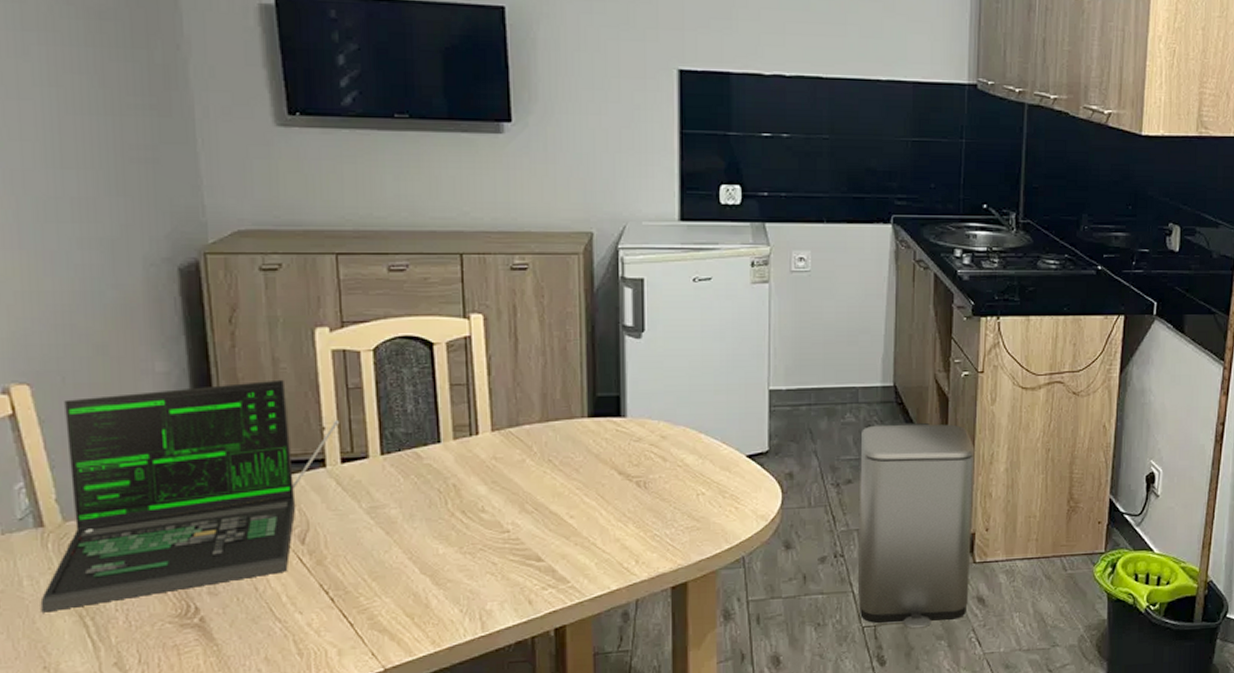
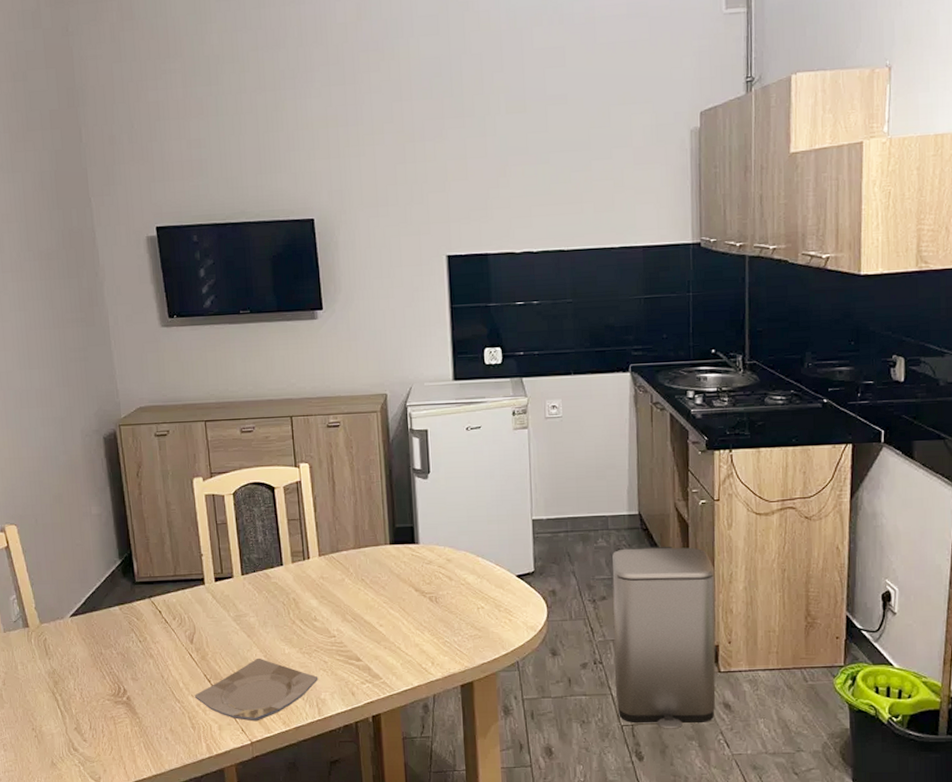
laptop: present [40,379,341,613] -> none [29,518,213,689]
plate: none [304,560,484,643] -> present [195,658,319,722]

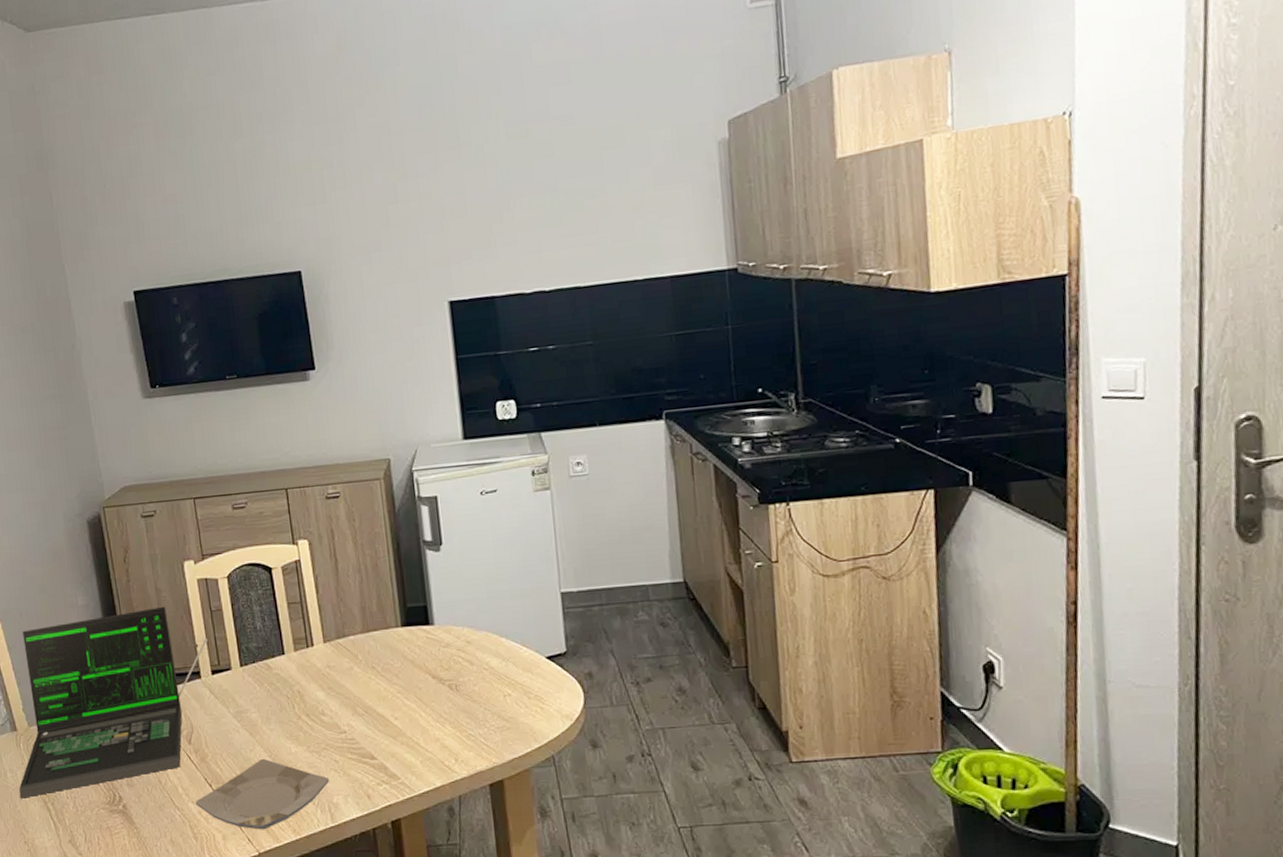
laptop: none [29,518,213,689] -> present [19,606,209,799]
pedal bin: present [612,546,716,729] -> none [656,617,788,831]

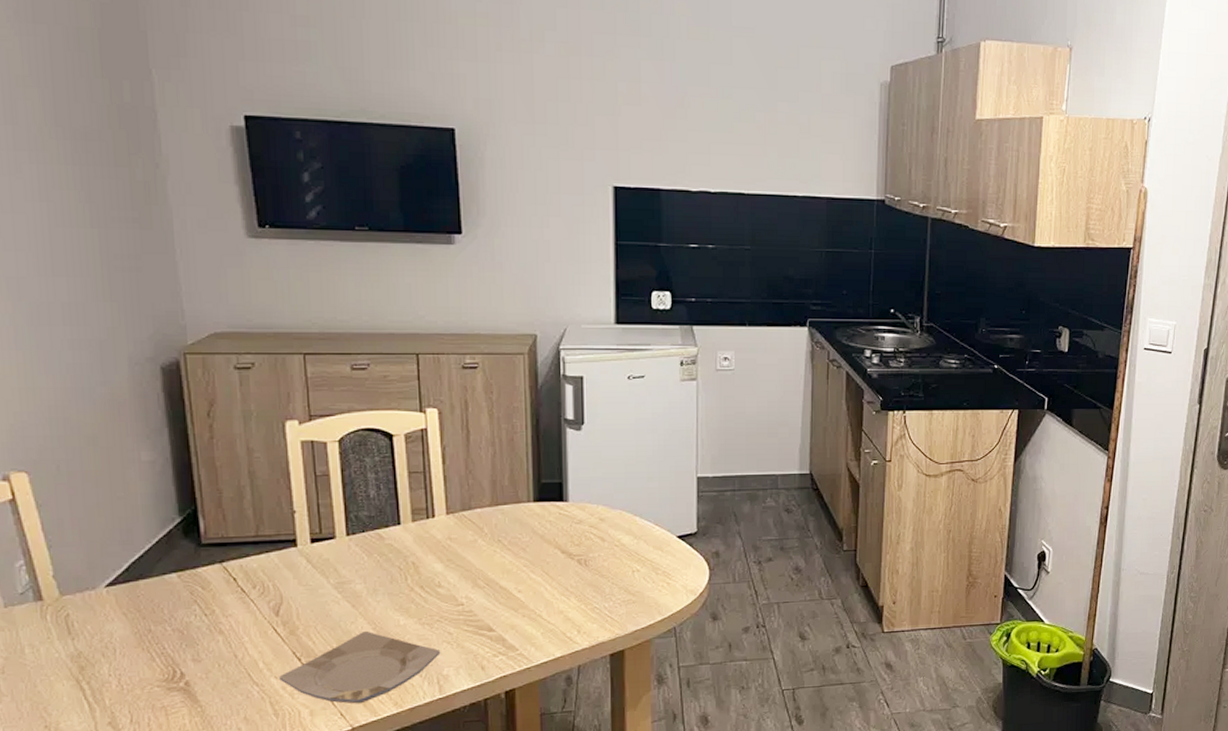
laptop: present [19,606,209,799] -> none [41,467,310,677]

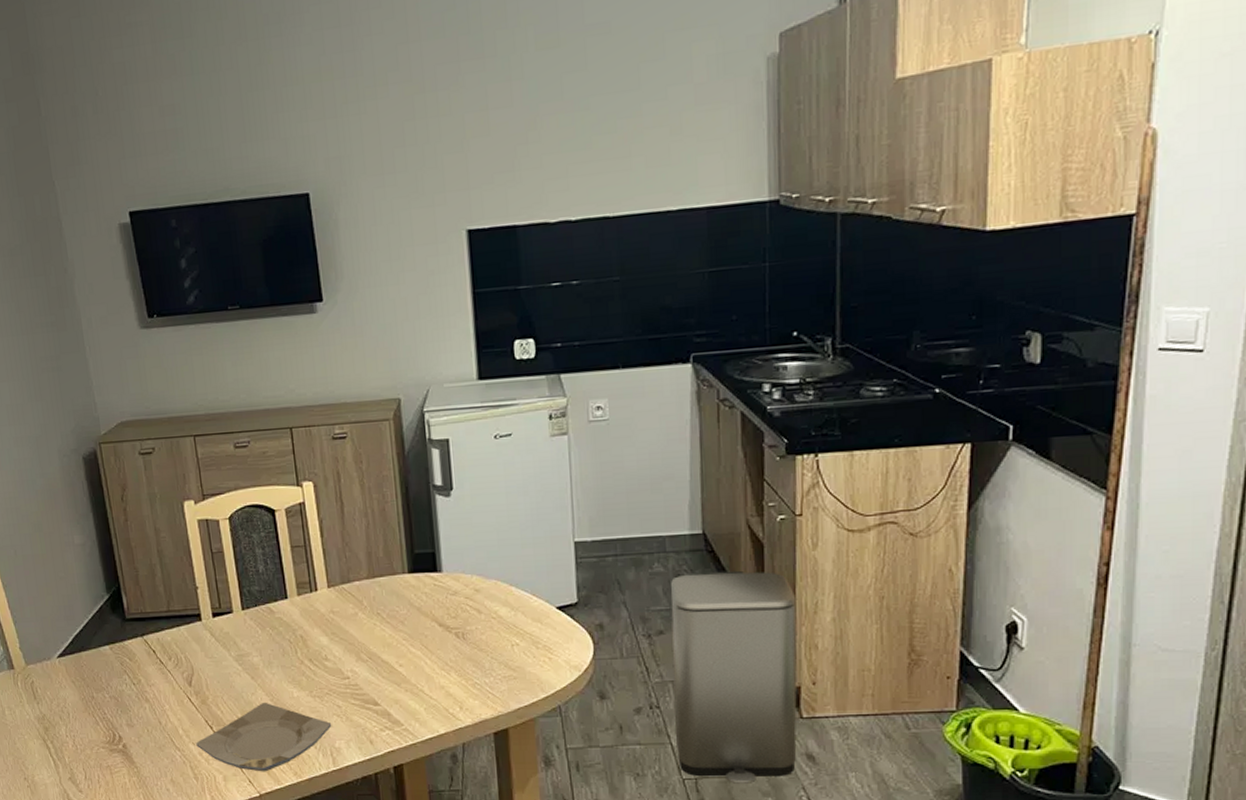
pedal bin: none [777,506,883,692] -> present [670,570,797,784]

